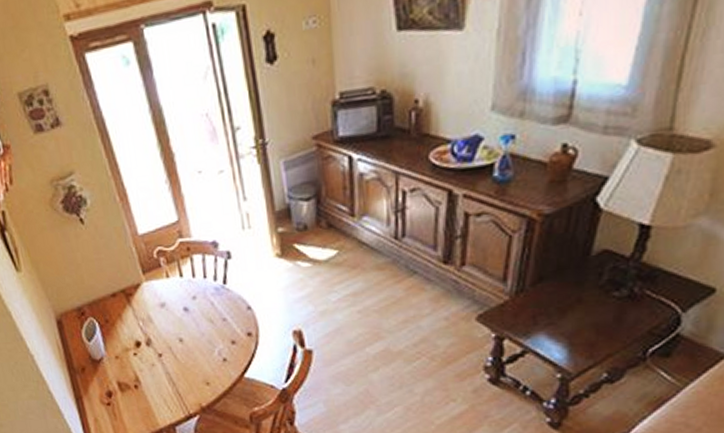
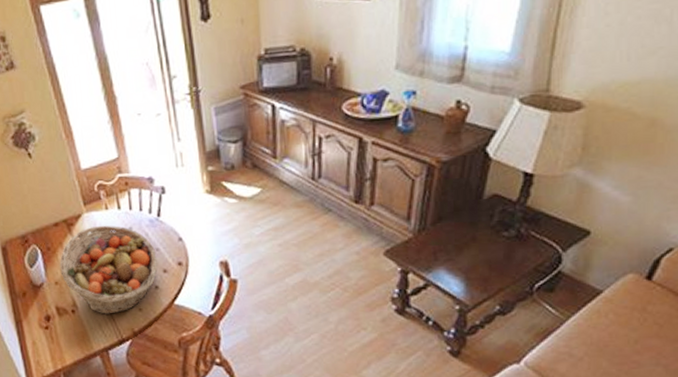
fruit basket: none [119,294,225,389] -> present [59,225,158,314]

